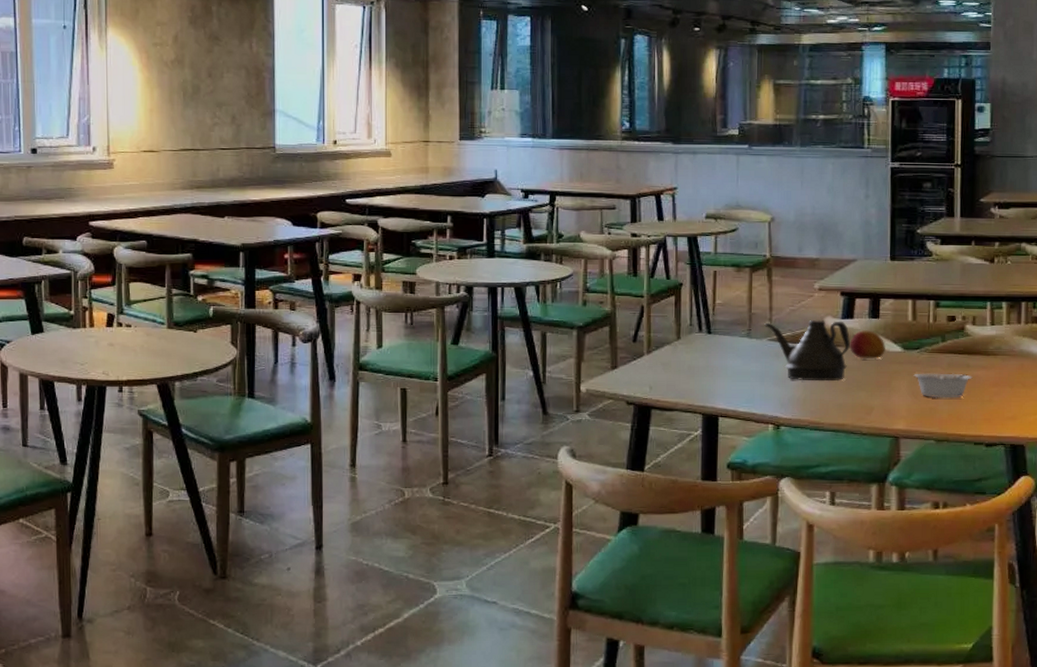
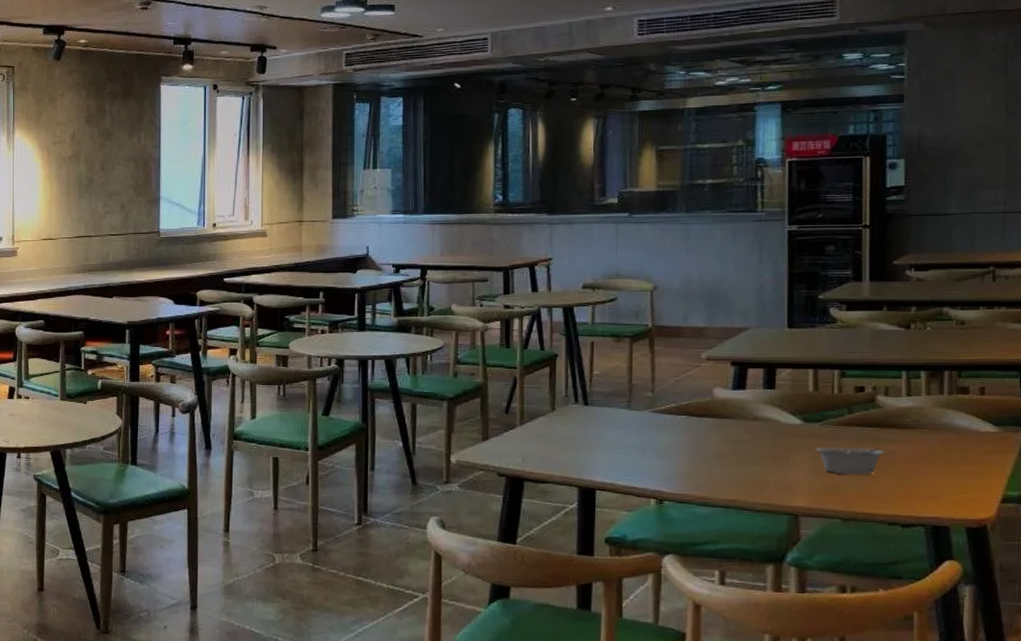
teapot: present [764,320,850,382] -> none [646,391,742,455]
fruit: present [850,329,886,360] -> none [741,400,784,433]

